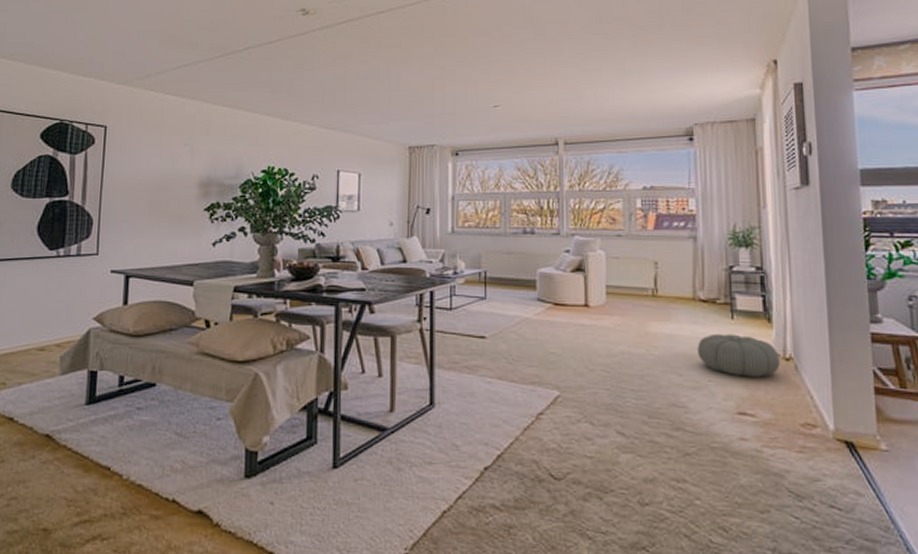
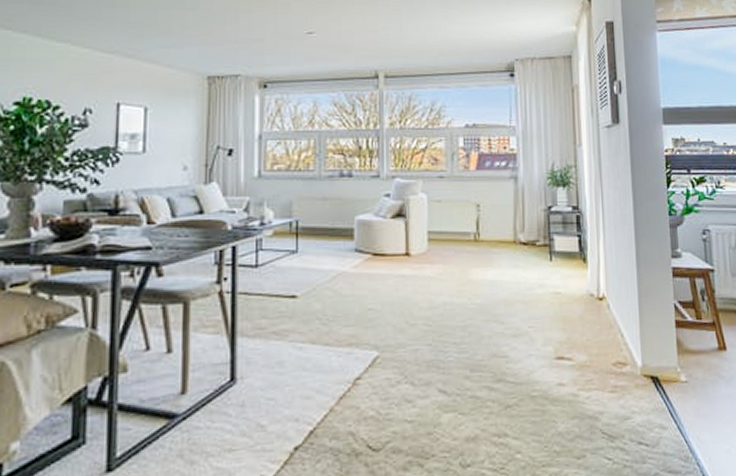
pouf: present [697,333,780,377] -> none [518,276,594,320]

